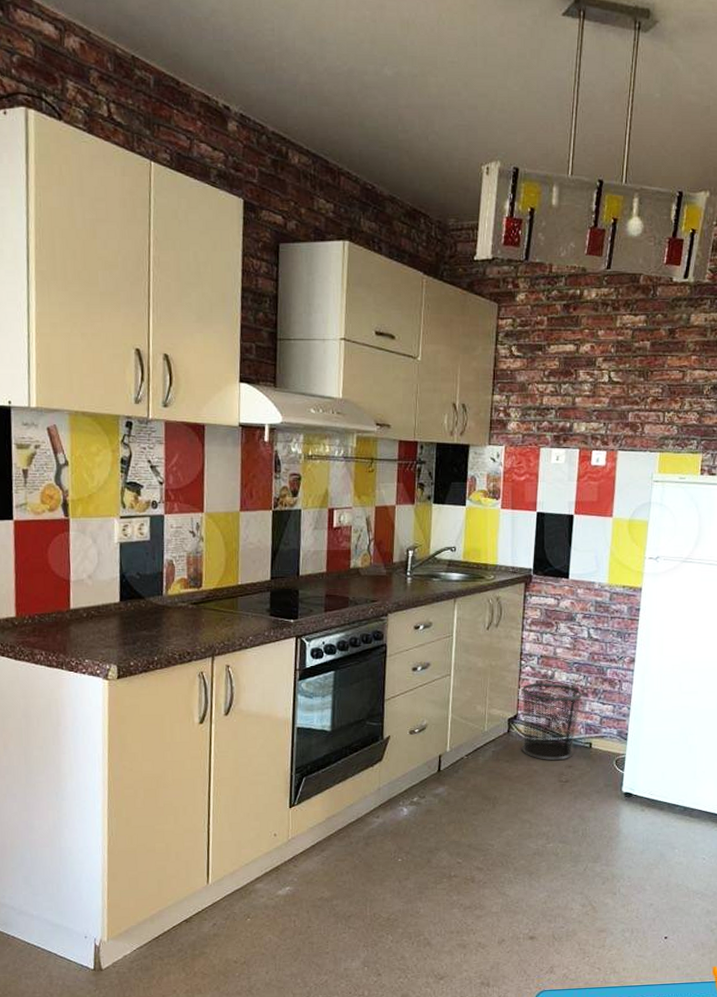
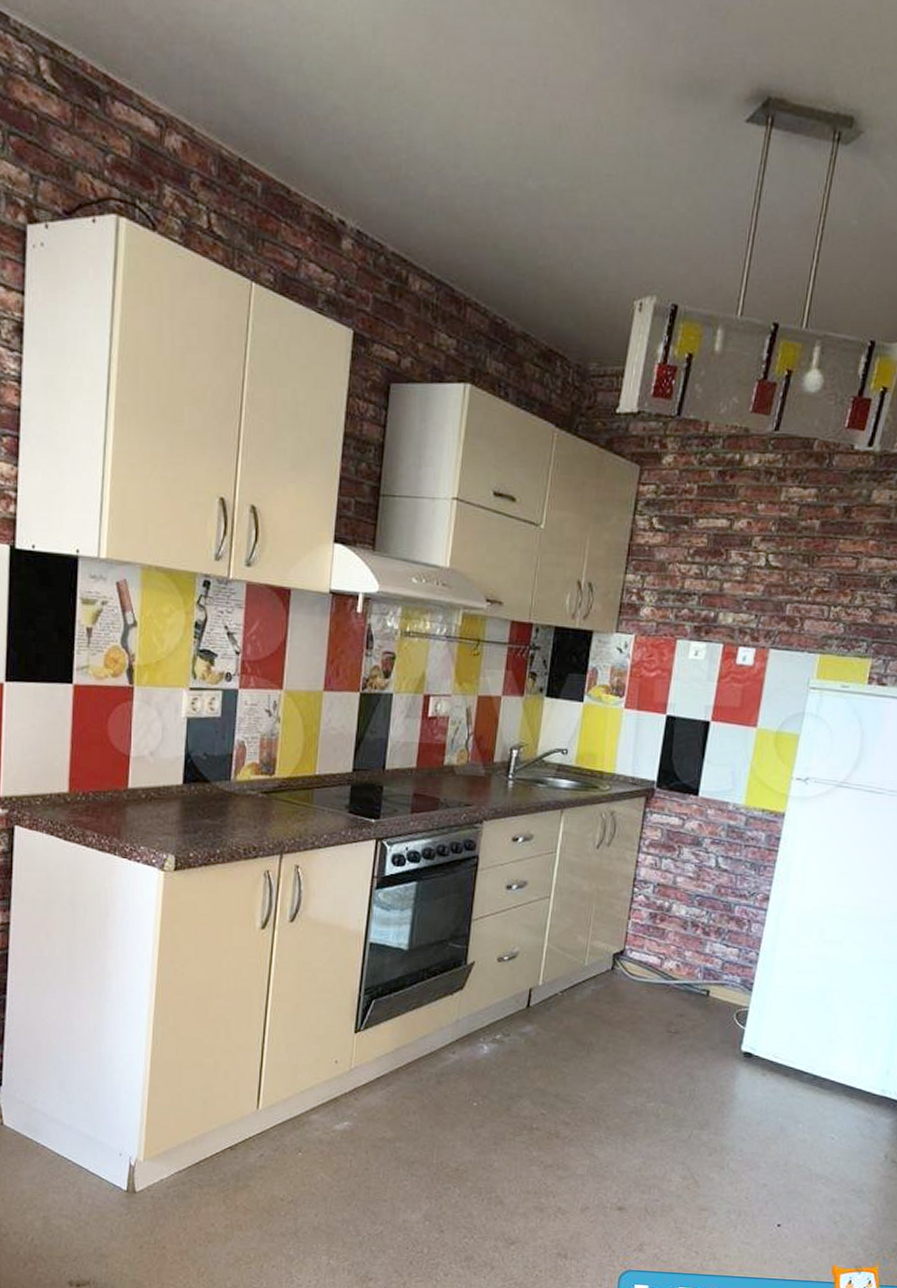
waste bin: present [521,682,583,761] -> none [626,914,704,1008]

